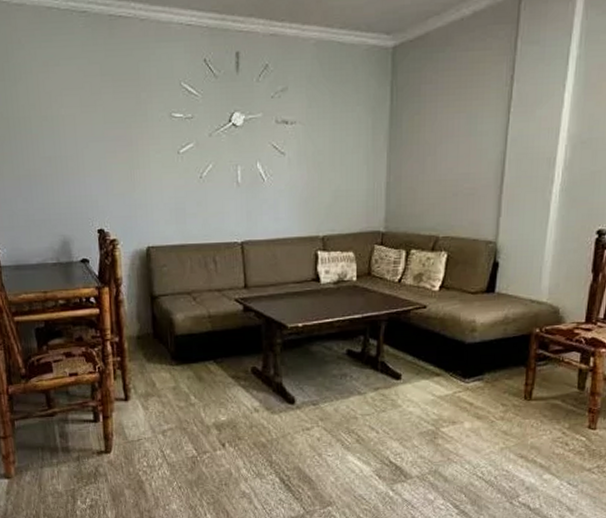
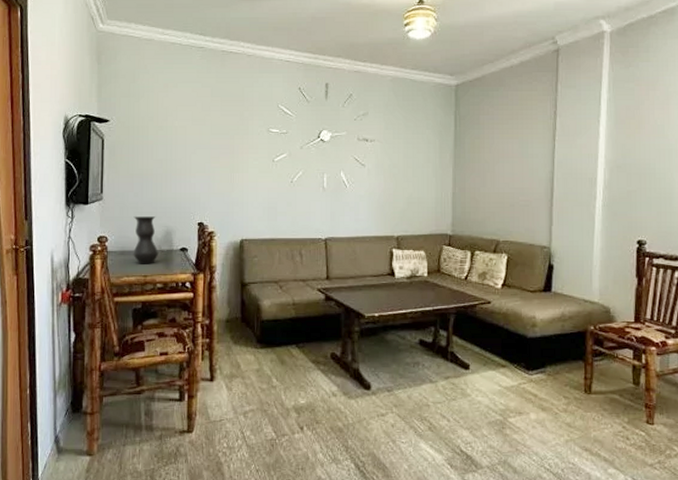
vase: none [25,224,58,279] -> present [133,216,159,264]

